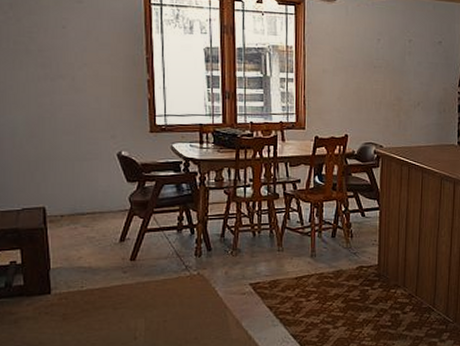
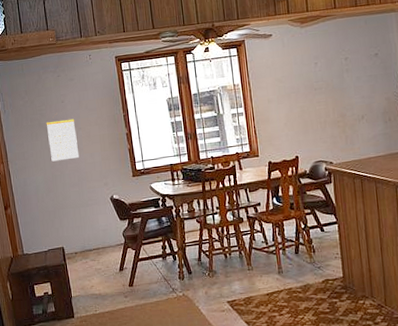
calendar: none [36,48,81,100] -> present [46,118,80,162]

